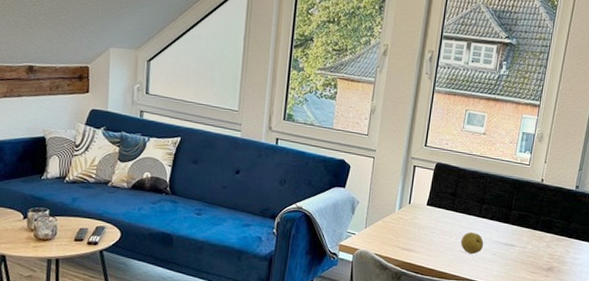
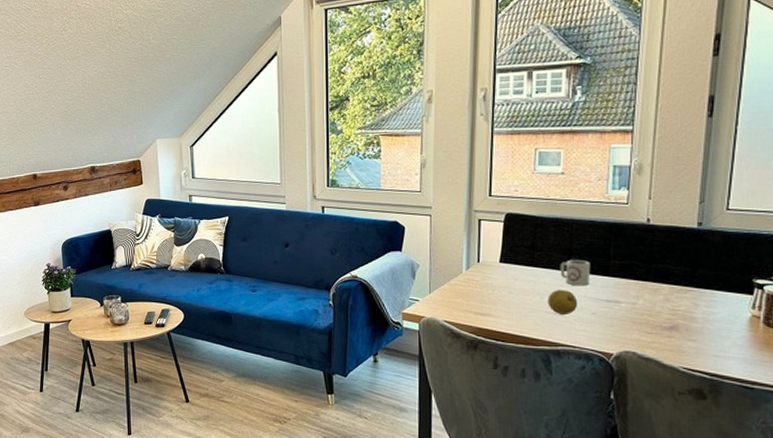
cup: none [473,207,497,231] -> present [560,259,591,286]

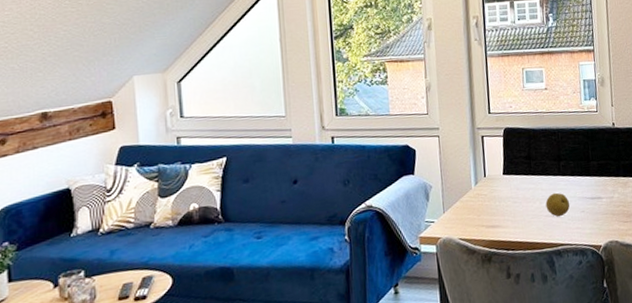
cup: present [560,259,591,286] -> none [552,164,577,188]

